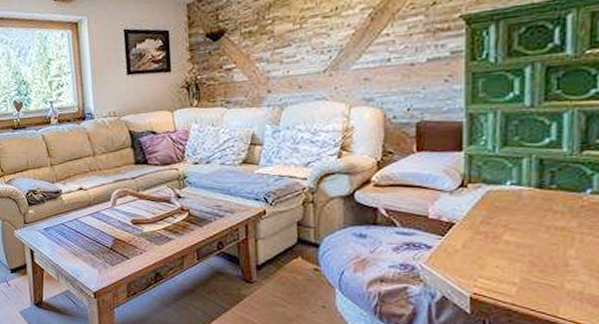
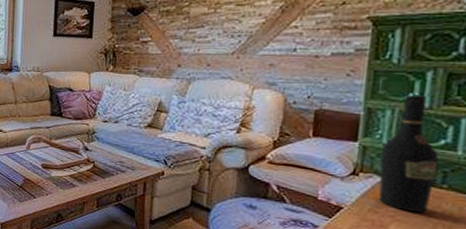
wine bottle: none [487,94,545,217] -> present [378,95,438,212]

